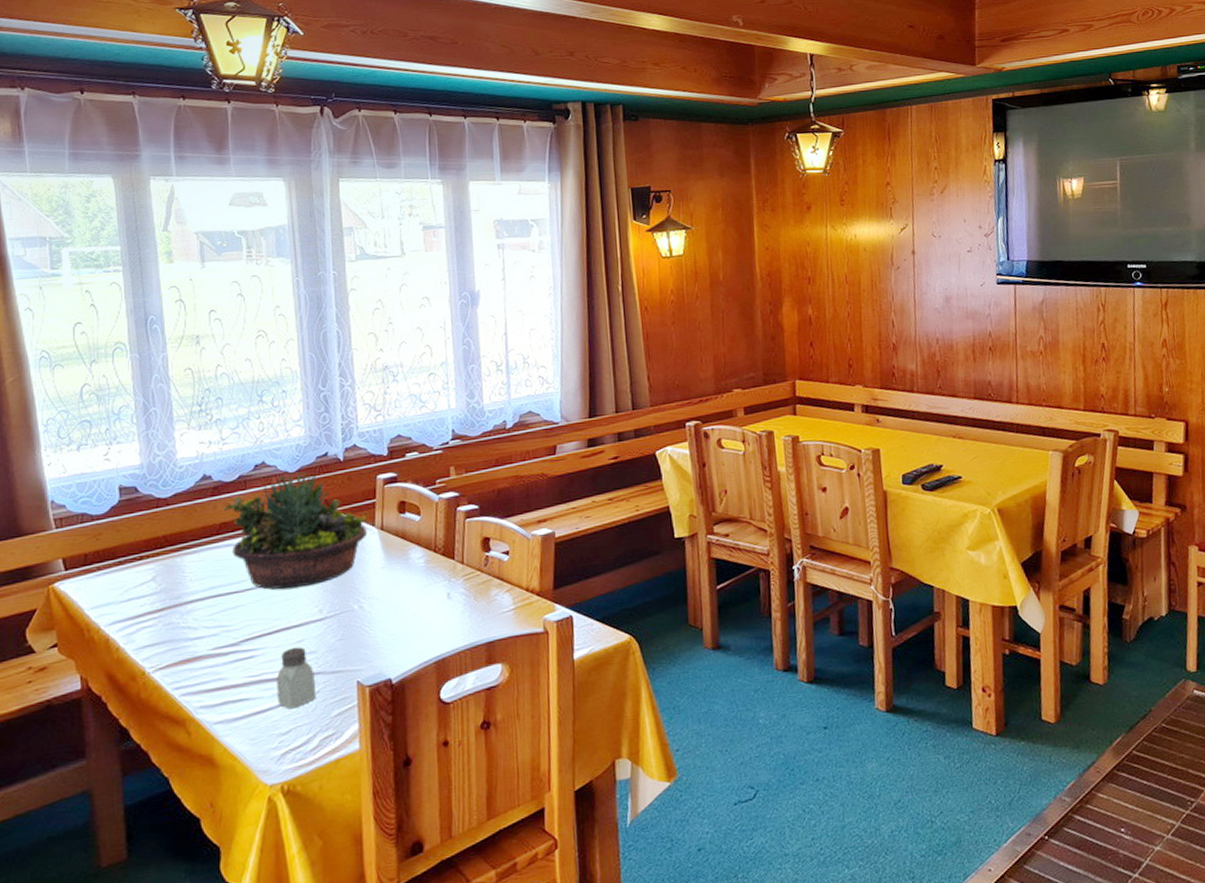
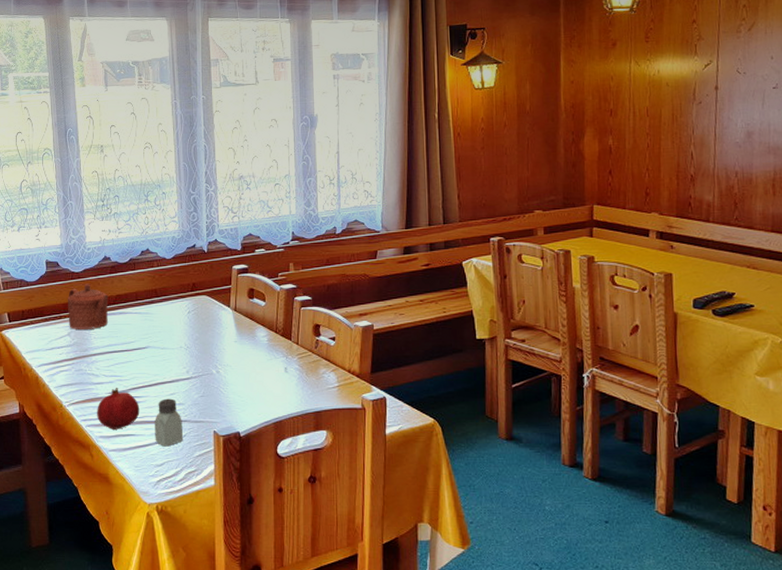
teapot: none [150,510,210,572] -> present [67,283,109,330]
fruit: none [195,641,256,696] -> present [97,388,140,429]
succulent planter: present [222,471,367,590] -> none [118,259,224,352]

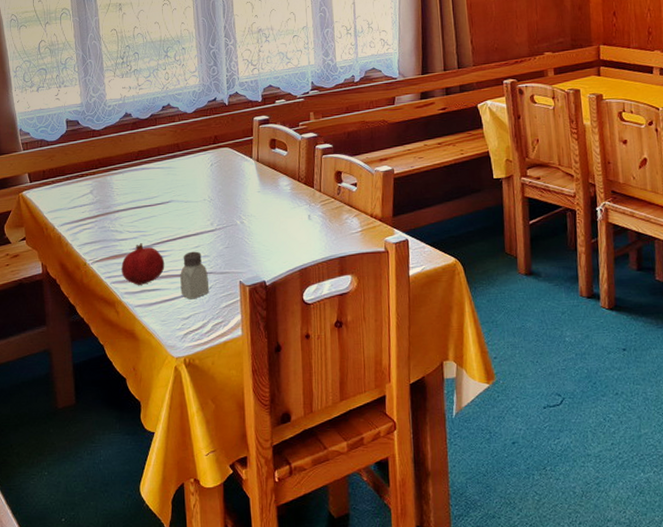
teapot: present [67,283,109,330] -> none [88,140,131,187]

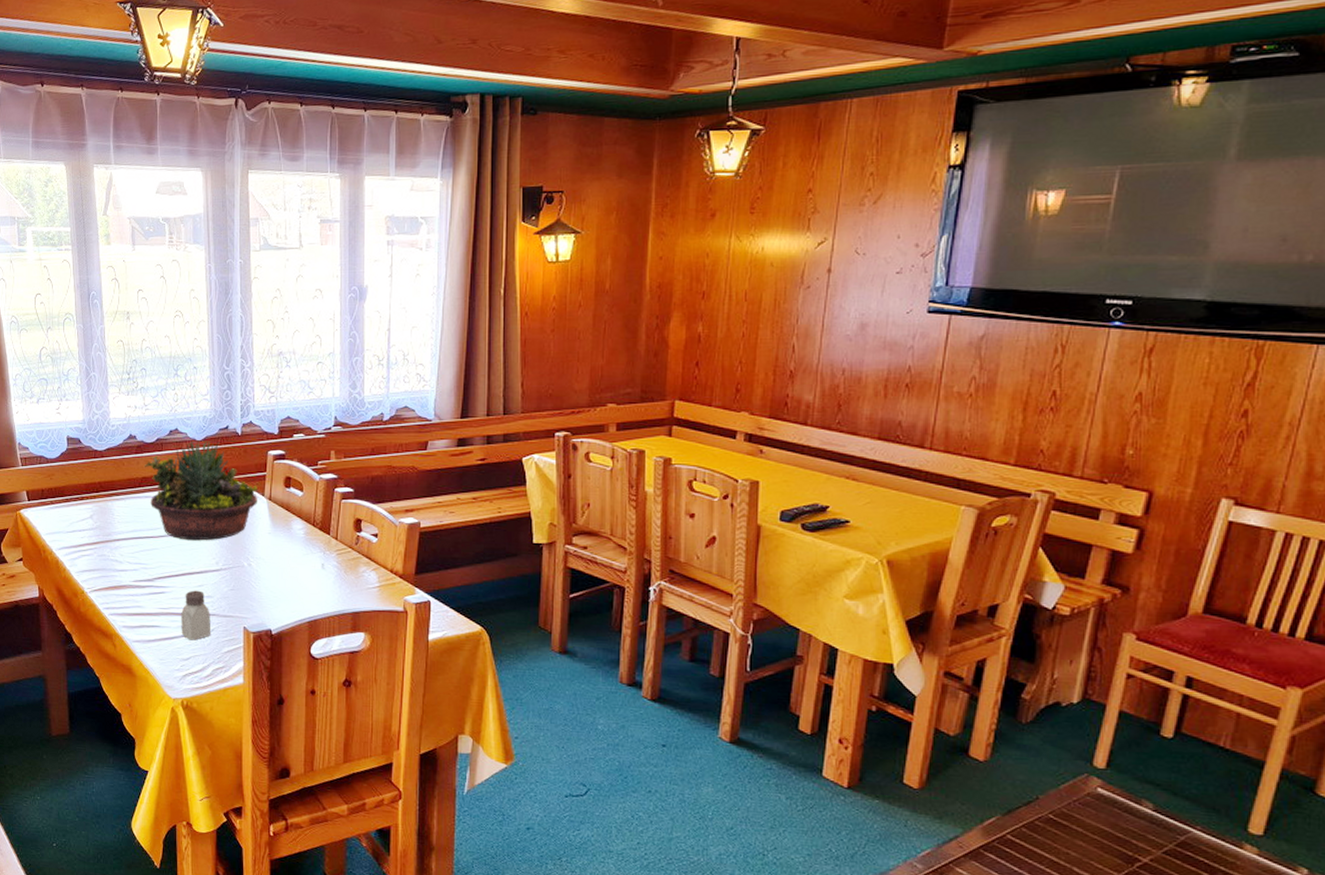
fruit: present [121,243,165,285] -> none [120,576,166,620]
succulent planter: none [139,113,246,206] -> present [143,440,257,541]

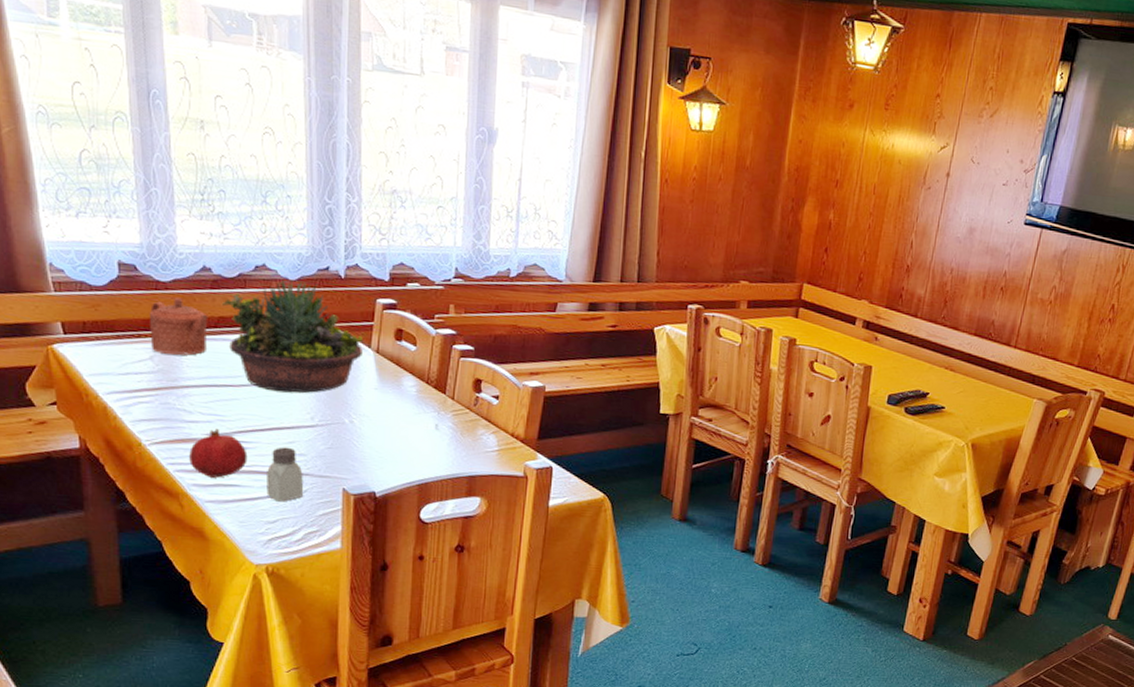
teapot: none [89,463,134,513] -> present [149,297,208,356]
fruit: none [120,576,166,620] -> present [189,429,248,478]

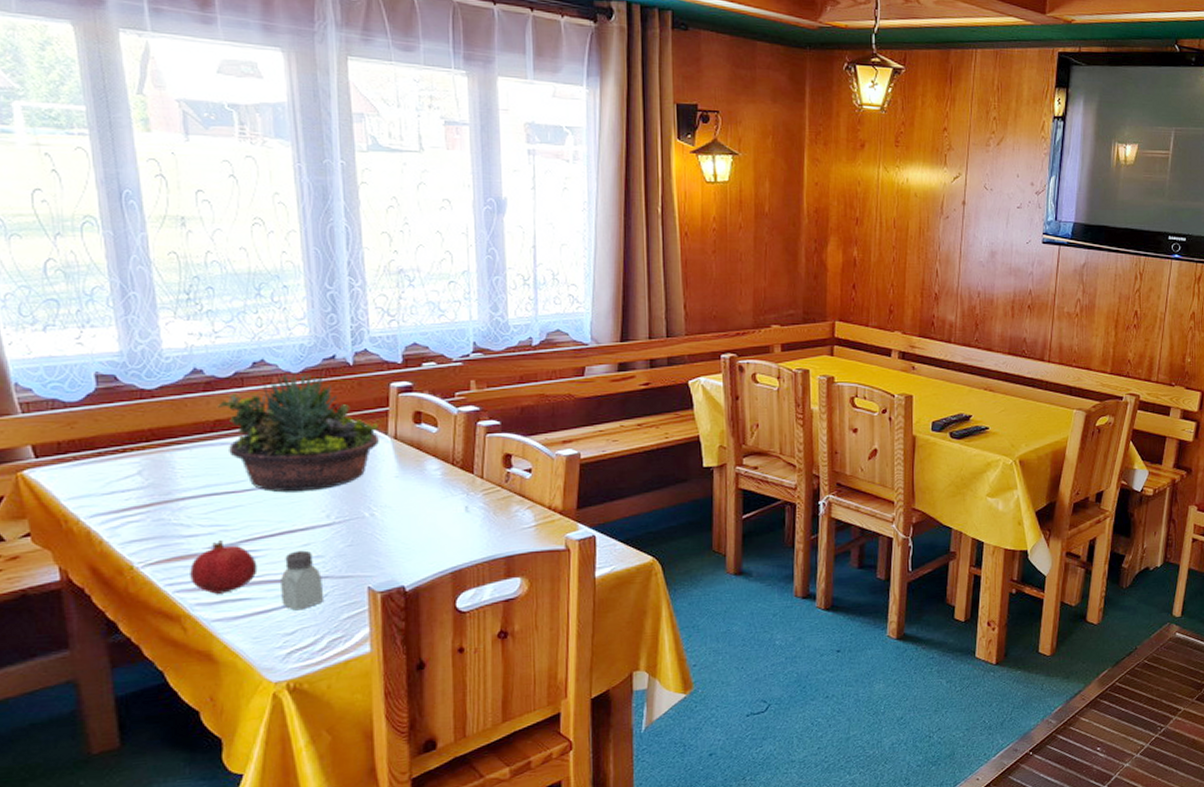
teapot: present [149,297,208,356] -> none [134,404,203,466]

